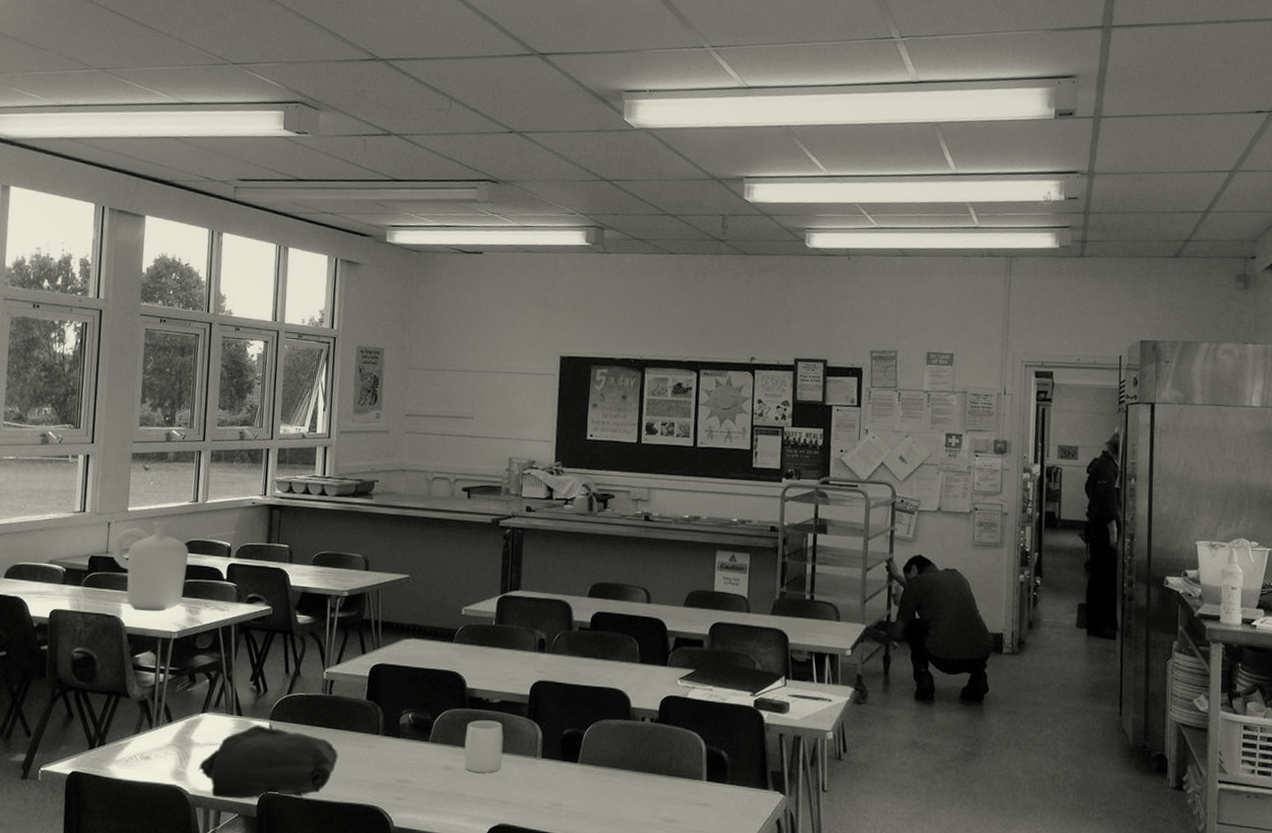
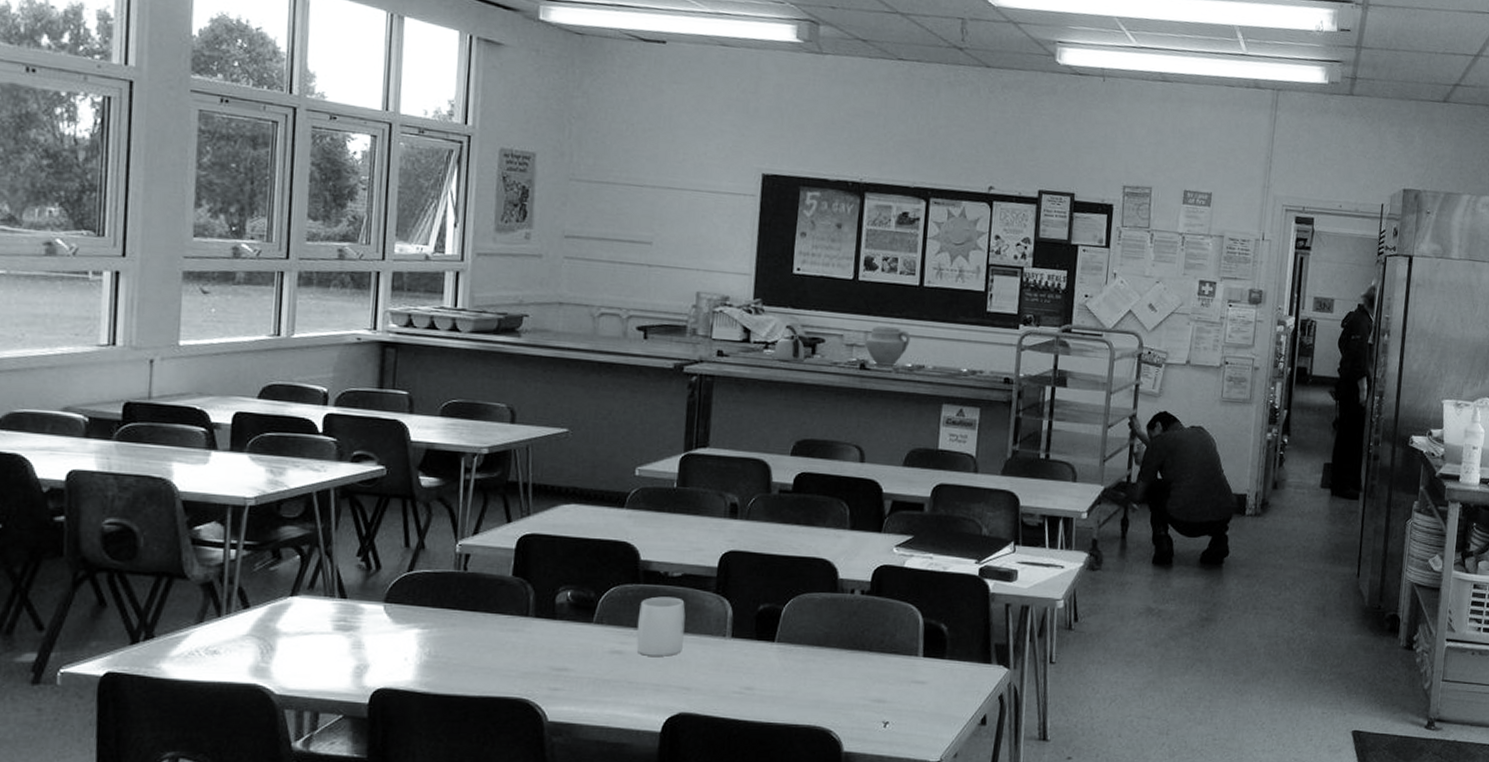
water jug: present [111,521,189,611] -> none [156,359,269,472]
bag: present [197,724,338,799] -> none [286,608,476,697]
jug: none [648,482,687,518] -> present [865,326,911,366]

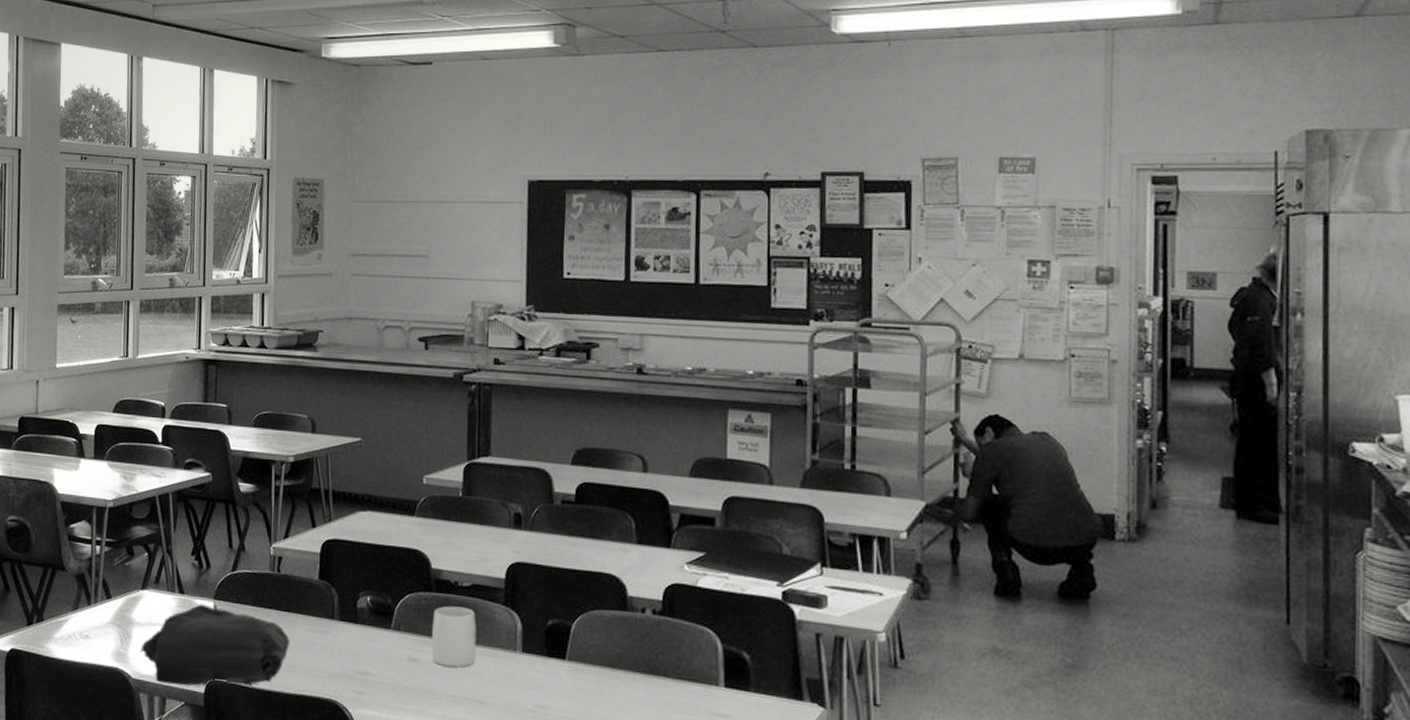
bag: none [286,608,476,697] -> present [139,604,290,686]
kettle: present [773,324,806,363] -> none [548,329,580,369]
jug: present [865,326,911,366] -> none [641,328,689,370]

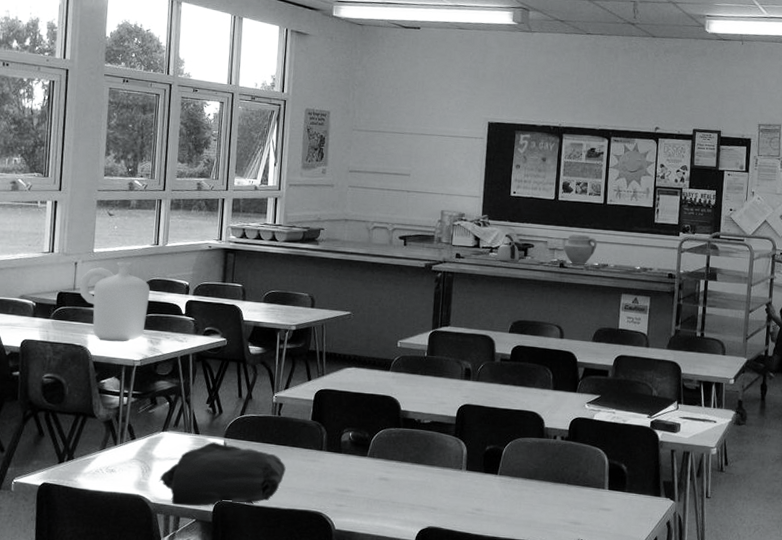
water jug: none [41,378,121,477] -> present [78,261,151,342]
mug: present [431,606,477,668] -> none [398,438,433,483]
kettle: none [548,329,580,369] -> present [496,234,520,263]
jug: none [641,328,689,370] -> present [563,234,598,265]

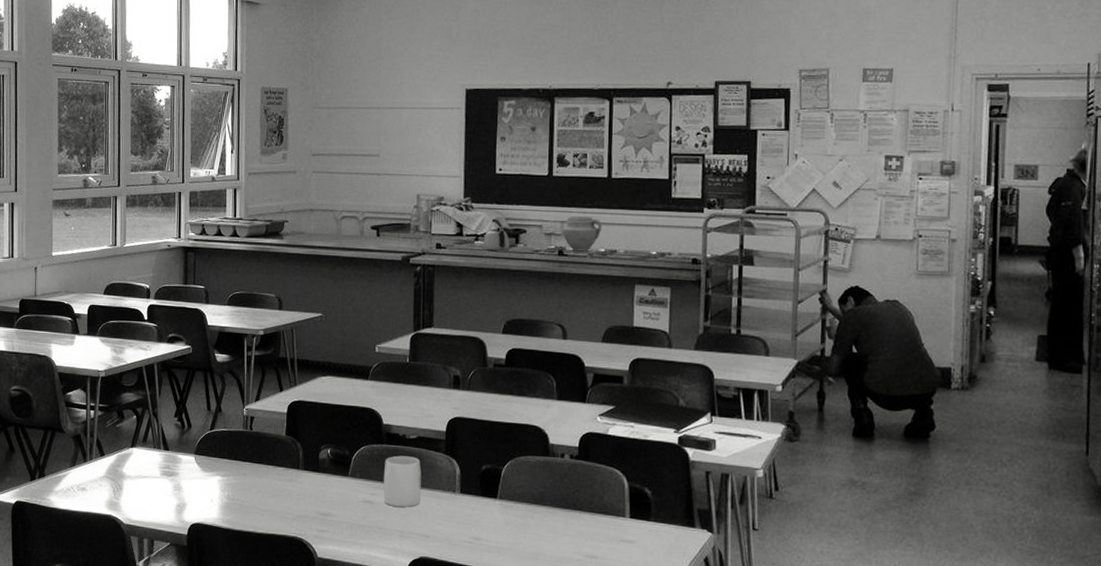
water jug: present [78,261,151,342] -> none [39,265,111,351]
bag: present [158,441,286,506] -> none [130,458,261,529]
mug: none [398,438,433,483] -> present [383,455,422,507]

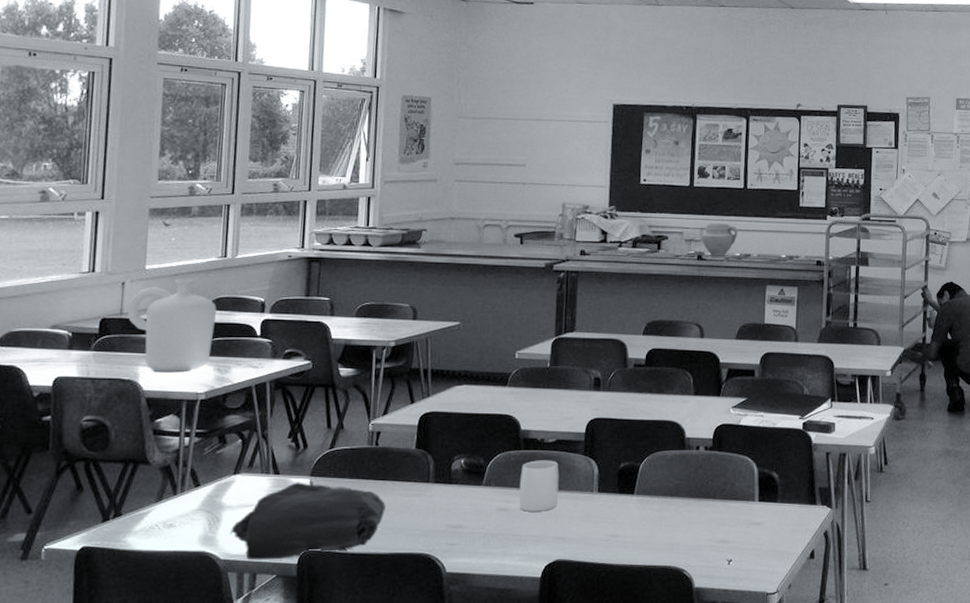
water jug: none [39,265,111,351] -> present [126,279,217,373]
bag: none [130,458,261,529] -> present [229,481,386,560]
kettle: present [483,218,510,252] -> none [626,225,653,257]

